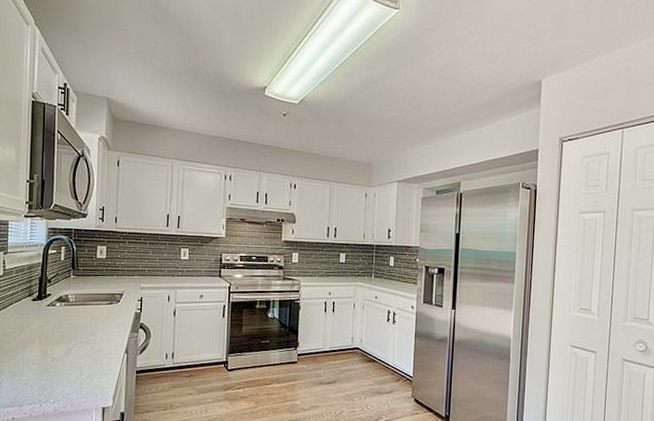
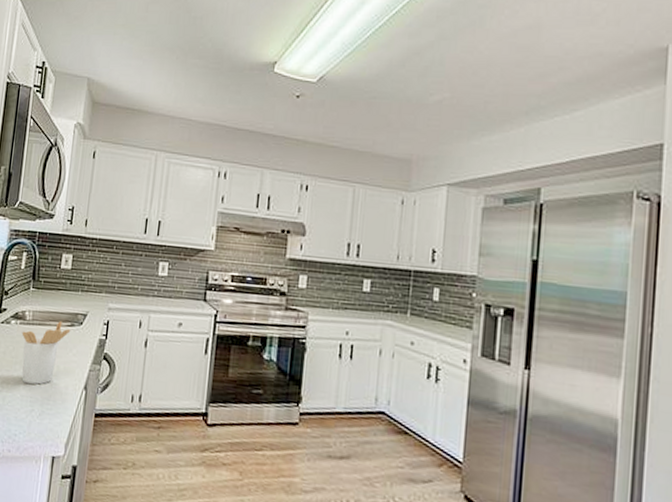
utensil holder: none [67,301,110,353] -> present [21,321,71,385]

